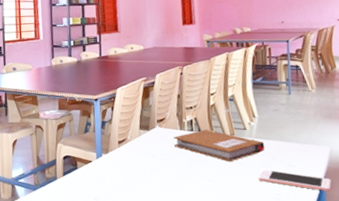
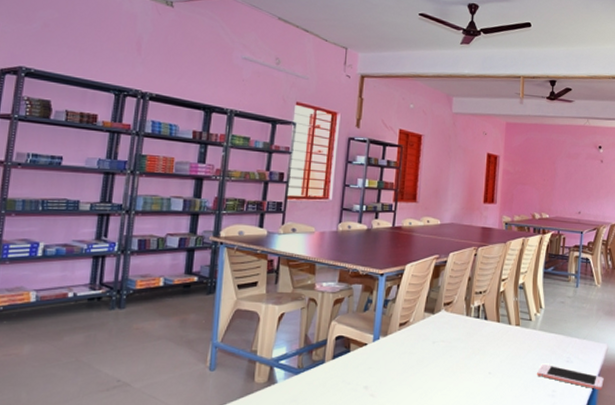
notebook: present [173,130,265,162] -> none [457,318,548,354]

